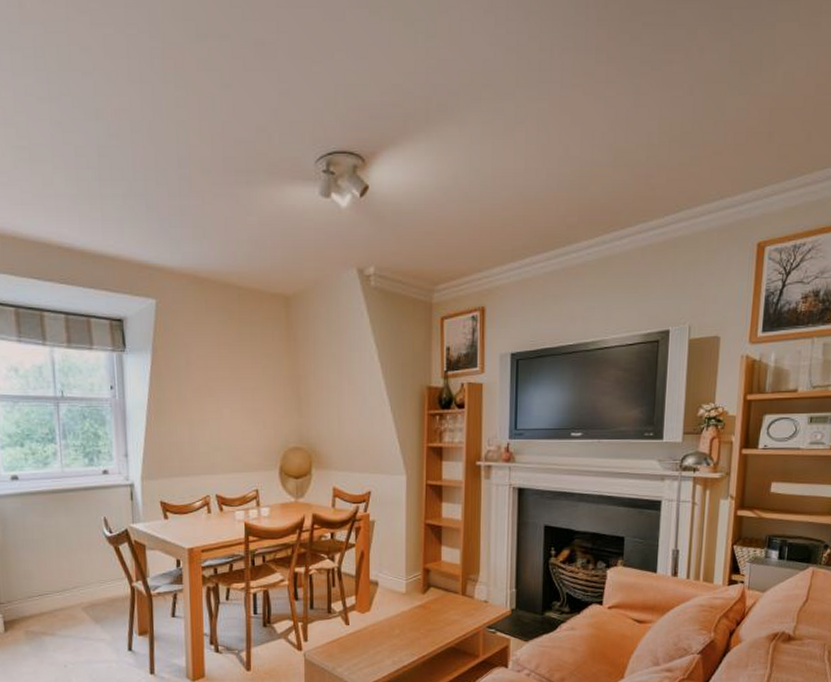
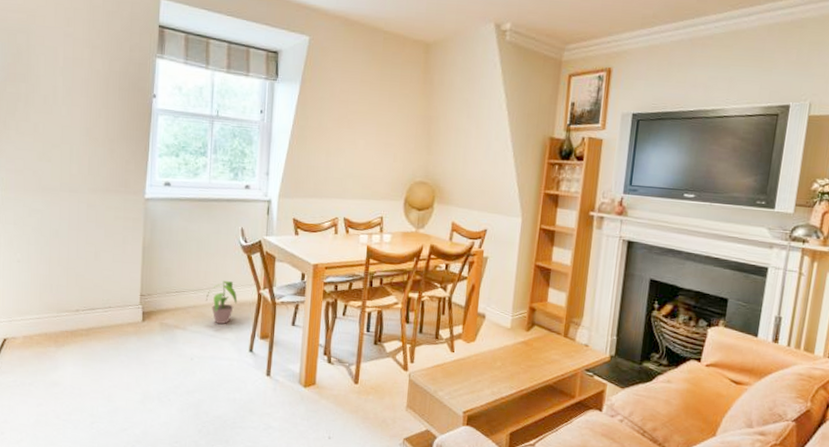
potted plant: none [73,576,109,624] -> present [205,280,238,324]

